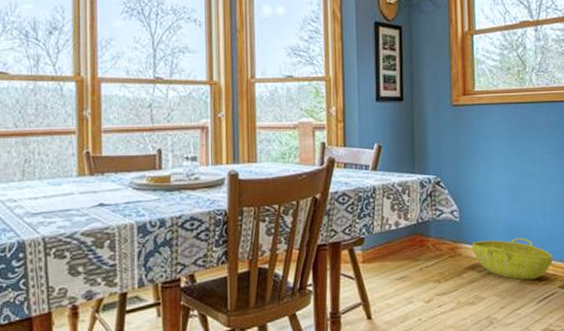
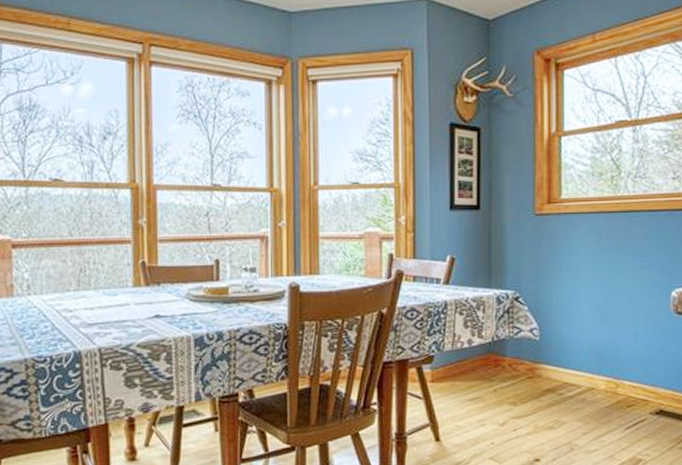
basket: present [472,238,552,280] -> none [552,359,644,405]

